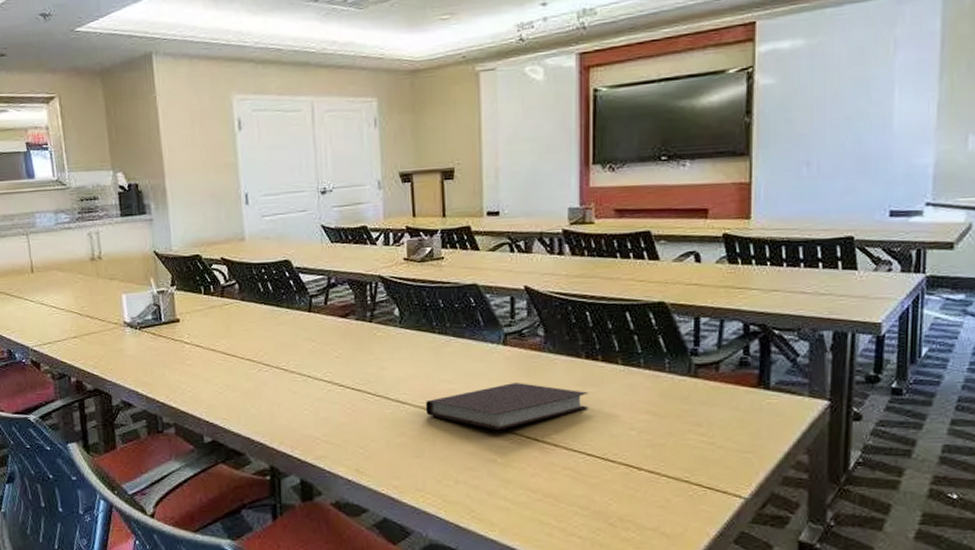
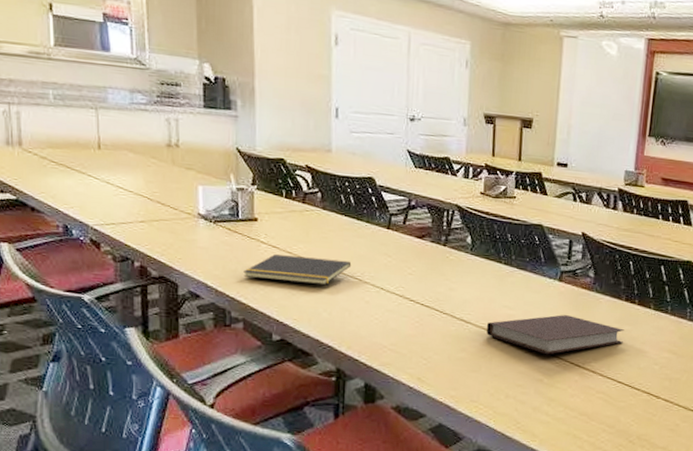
notepad: none [171,351,276,381] -> present [243,254,352,285]

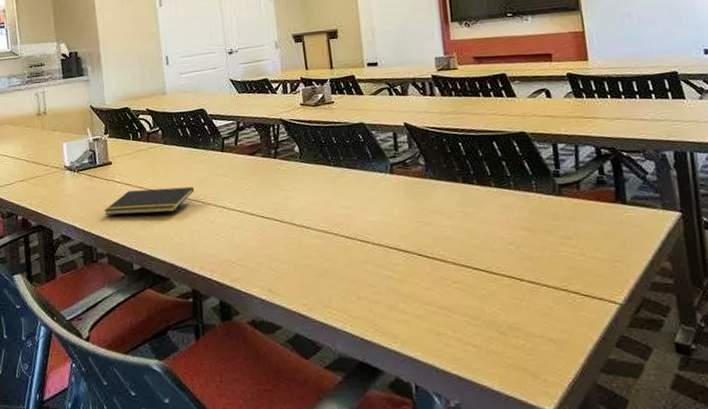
notebook: present [487,315,624,355] -> none [327,206,470,250]

